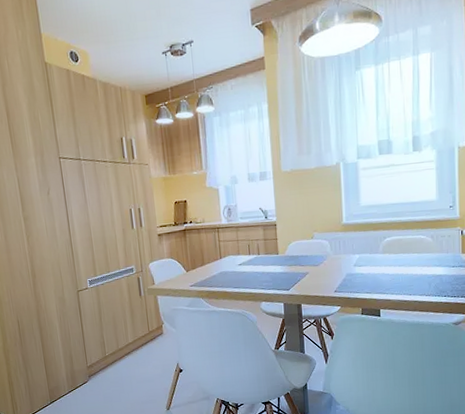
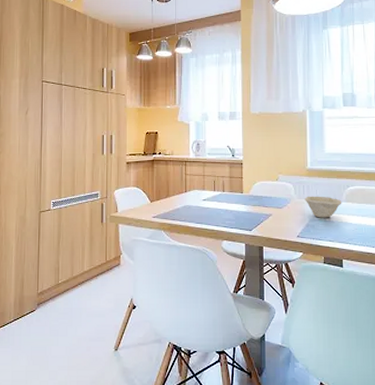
bowl: none [341,250,379,272] -> present [305,196,342,218]

